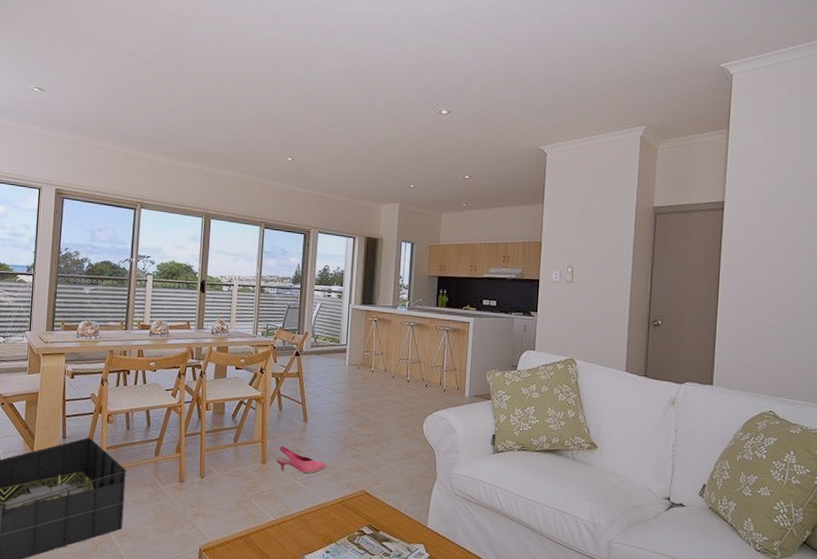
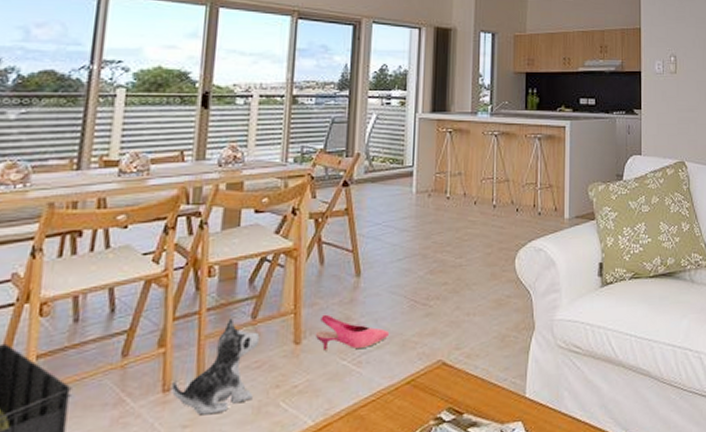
plush toy: none [185,440,240,502] -> present [172,318,260,415]

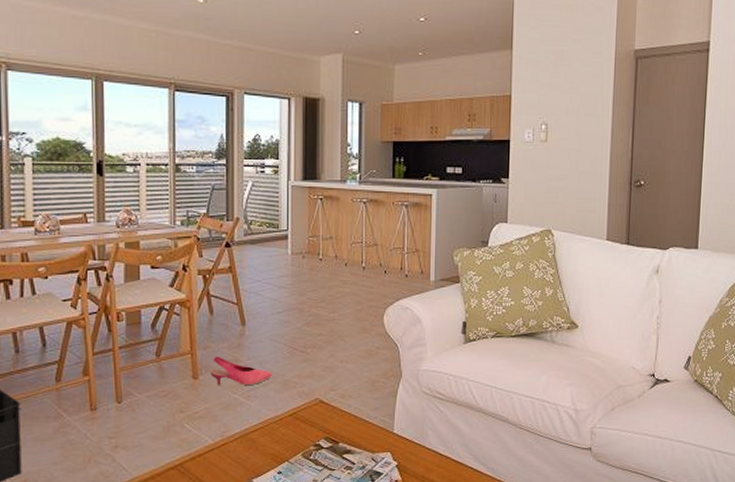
plush toy: present [172,318,260,415] -> none [98,355,164,430]

